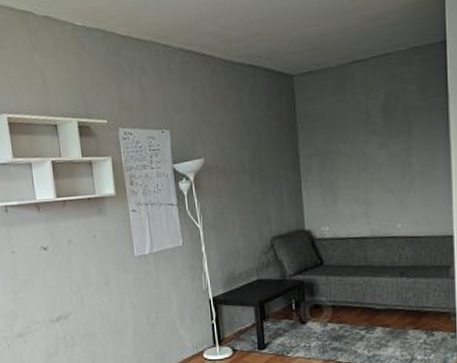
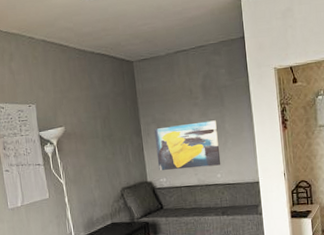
wall art: none [316,153,403,217] -> present [154,120,221,171]

